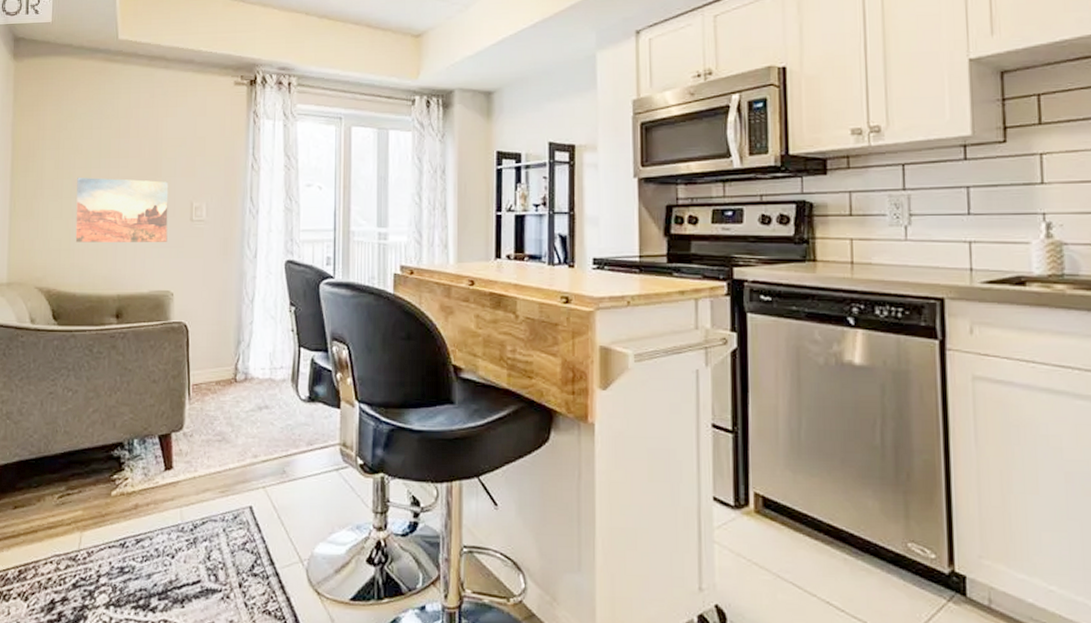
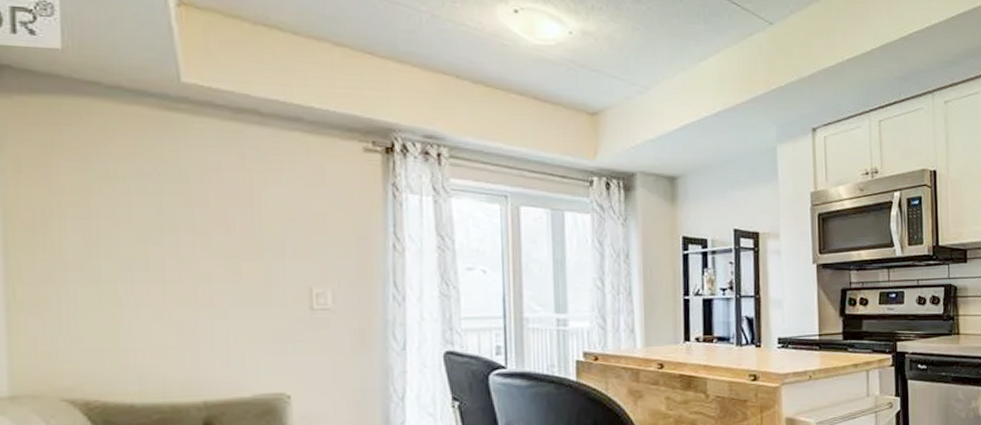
wall art: present [75,178,169,243] -> none [125,257,277,340]

